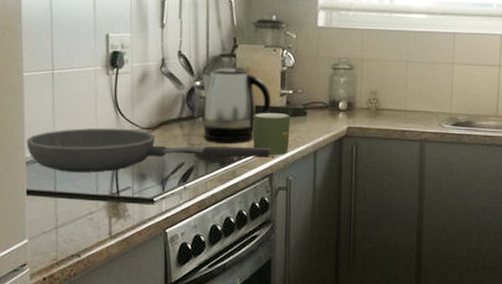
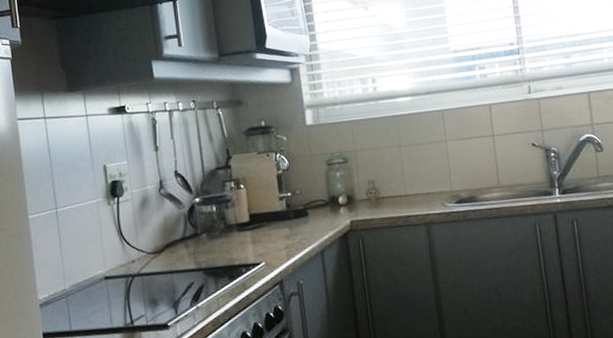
frying pan: present [26,128,271,173] -> none [37,254,278,309]
kettle: present [202,67,272,143] -> none [200,178,272,257]
mug: present [252,112,291,157] -> none [255,217,295,263]

